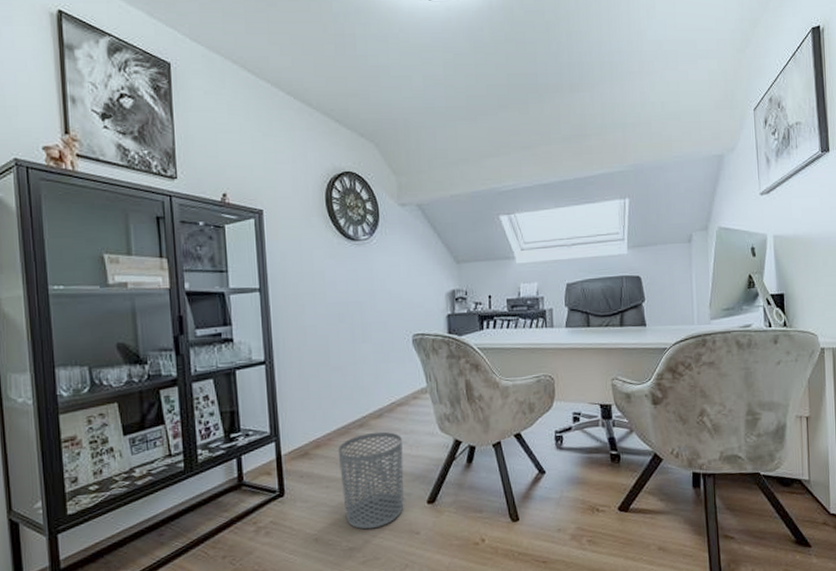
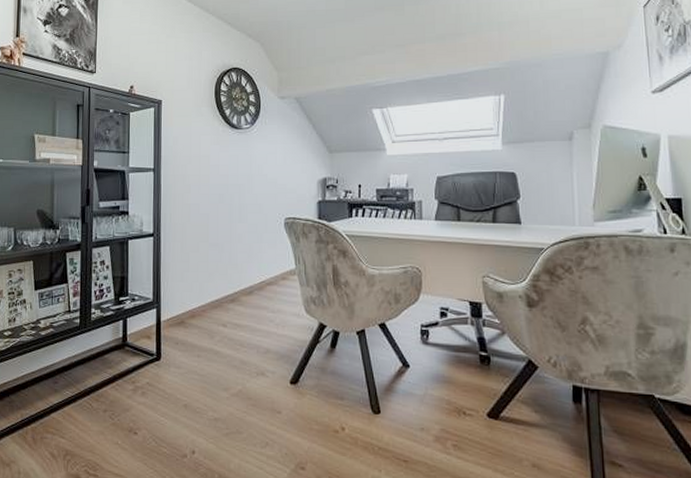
waste bin: present [337,431,404,530] -> none [210,308,269,402]

